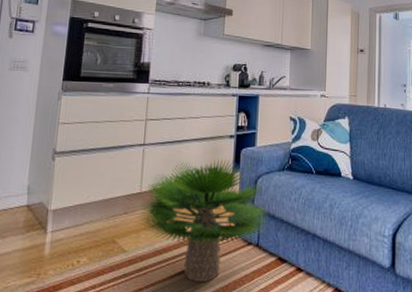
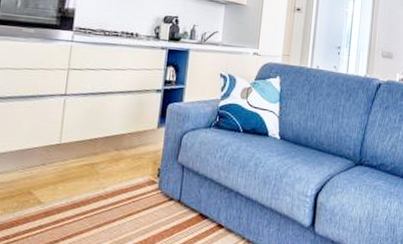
potted plant: present [140,159,269,282] -> none [58,113,192,236]

